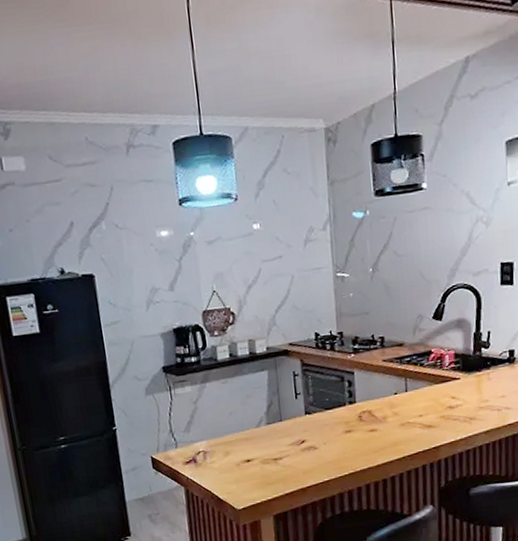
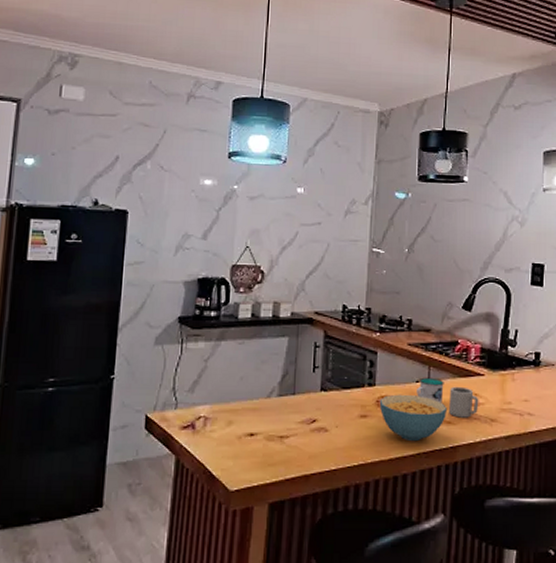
cereal bowl: none [361,406,427,448] -> present [379,394,447,442]
mug: none [396,388,422,410] -> present [417,377,444,403]
cup: none [427,392,457,421] -> present [449,386,479,418]

